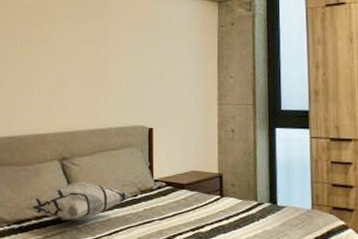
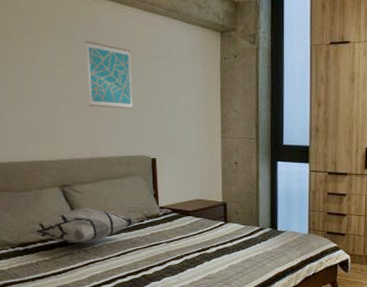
wall art: none [94,18,135,80] -> present [86,41,133,109]

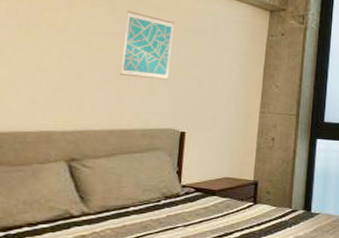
decorative pillow: present [26,207,139,244] -> none [13,185,155,228]

